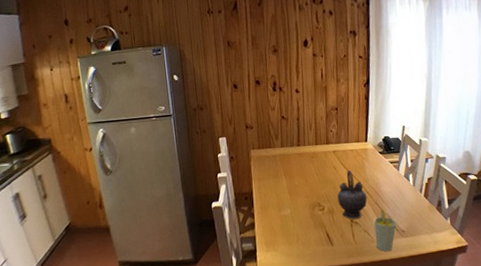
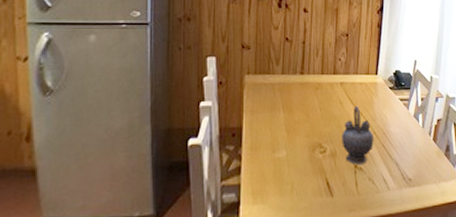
cup: present [374,209,397,252] -> none [380,153,404,205]

